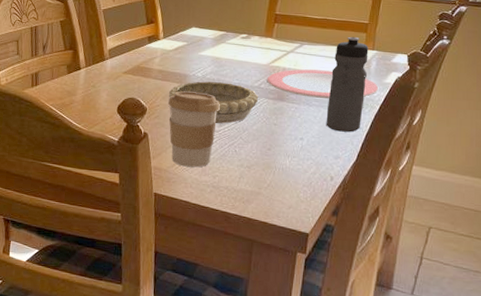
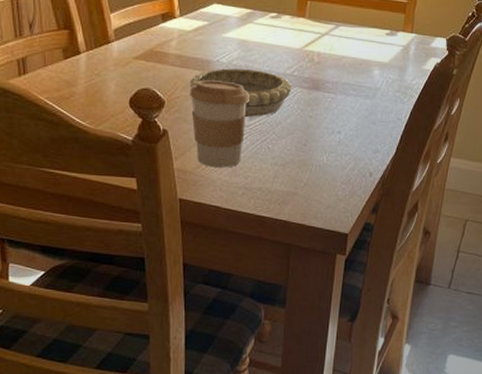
plate: present [267,69,379,99] -> none [300,54,418,88]
water bottle: present [326,36,369,133] -> none [364,17,407,124]

